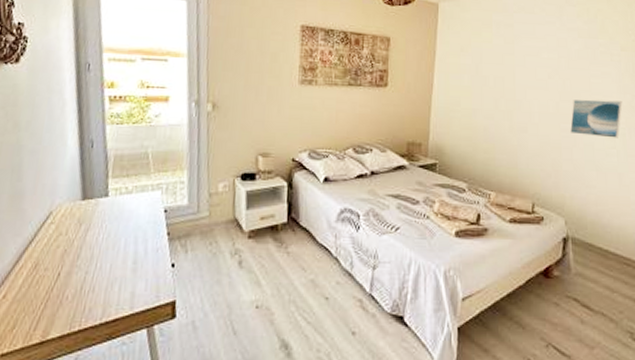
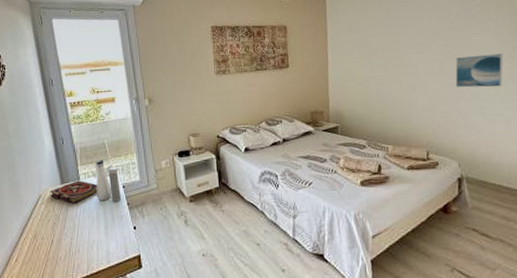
book: none [63,197,132,227] -> present [49,180,98,204]
water bottle: none [126,173,161,229] -> present [93,159,121,202]

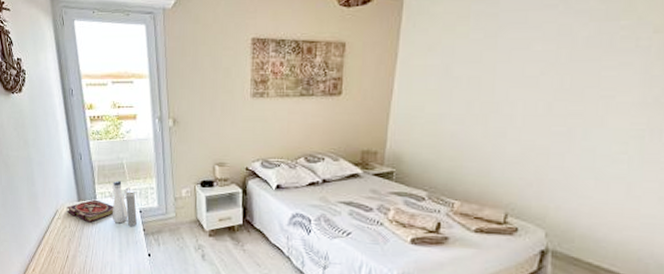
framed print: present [455,53,504,88] -> none [564,97,646,142]

